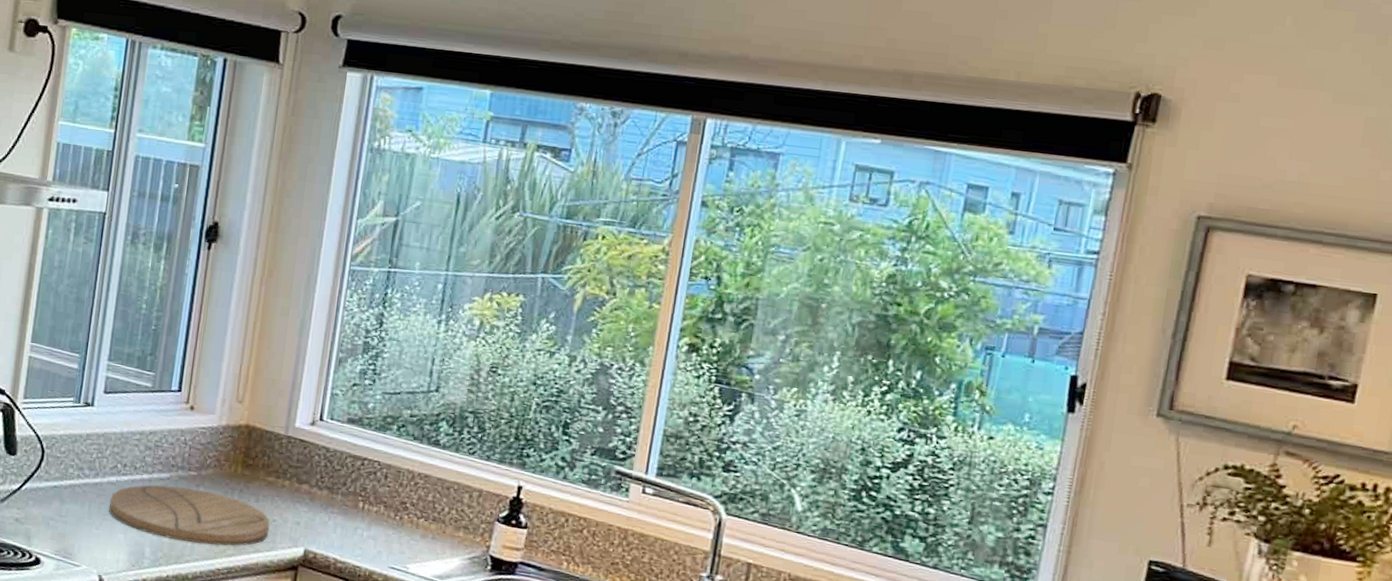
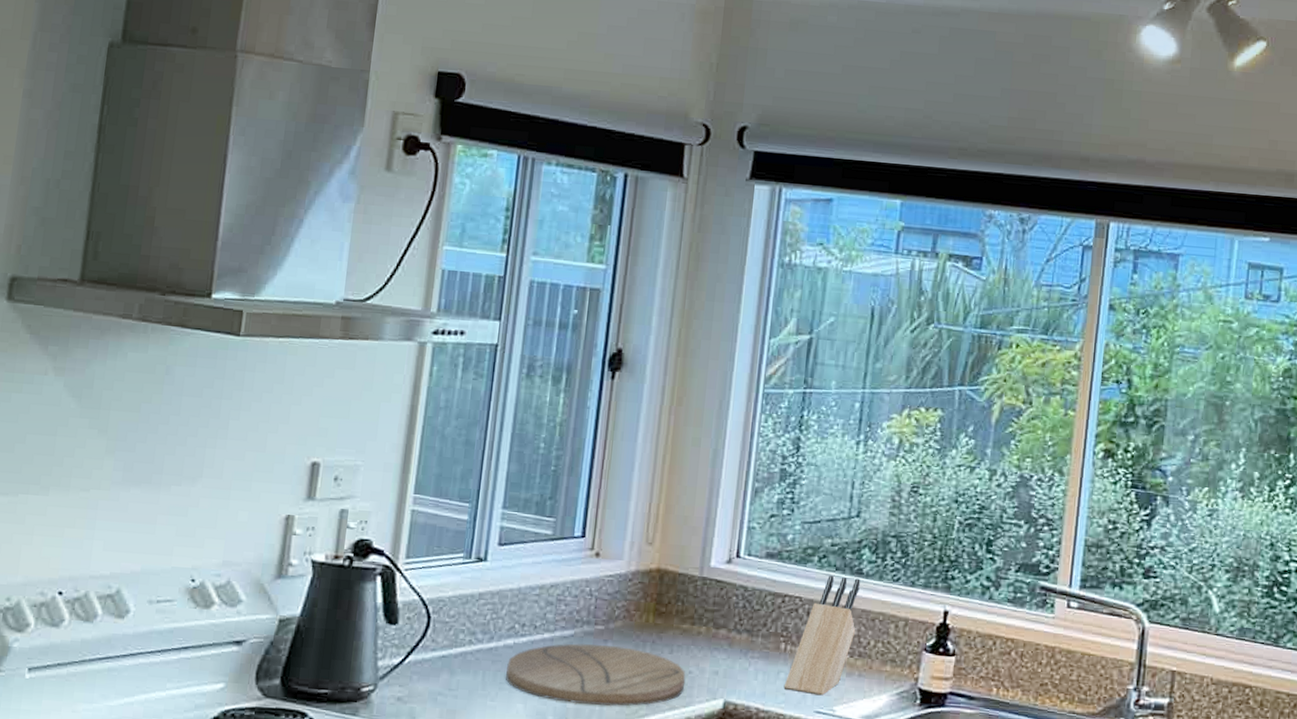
knife block: none [360,443,437,554] -> present [783,575,860,696]

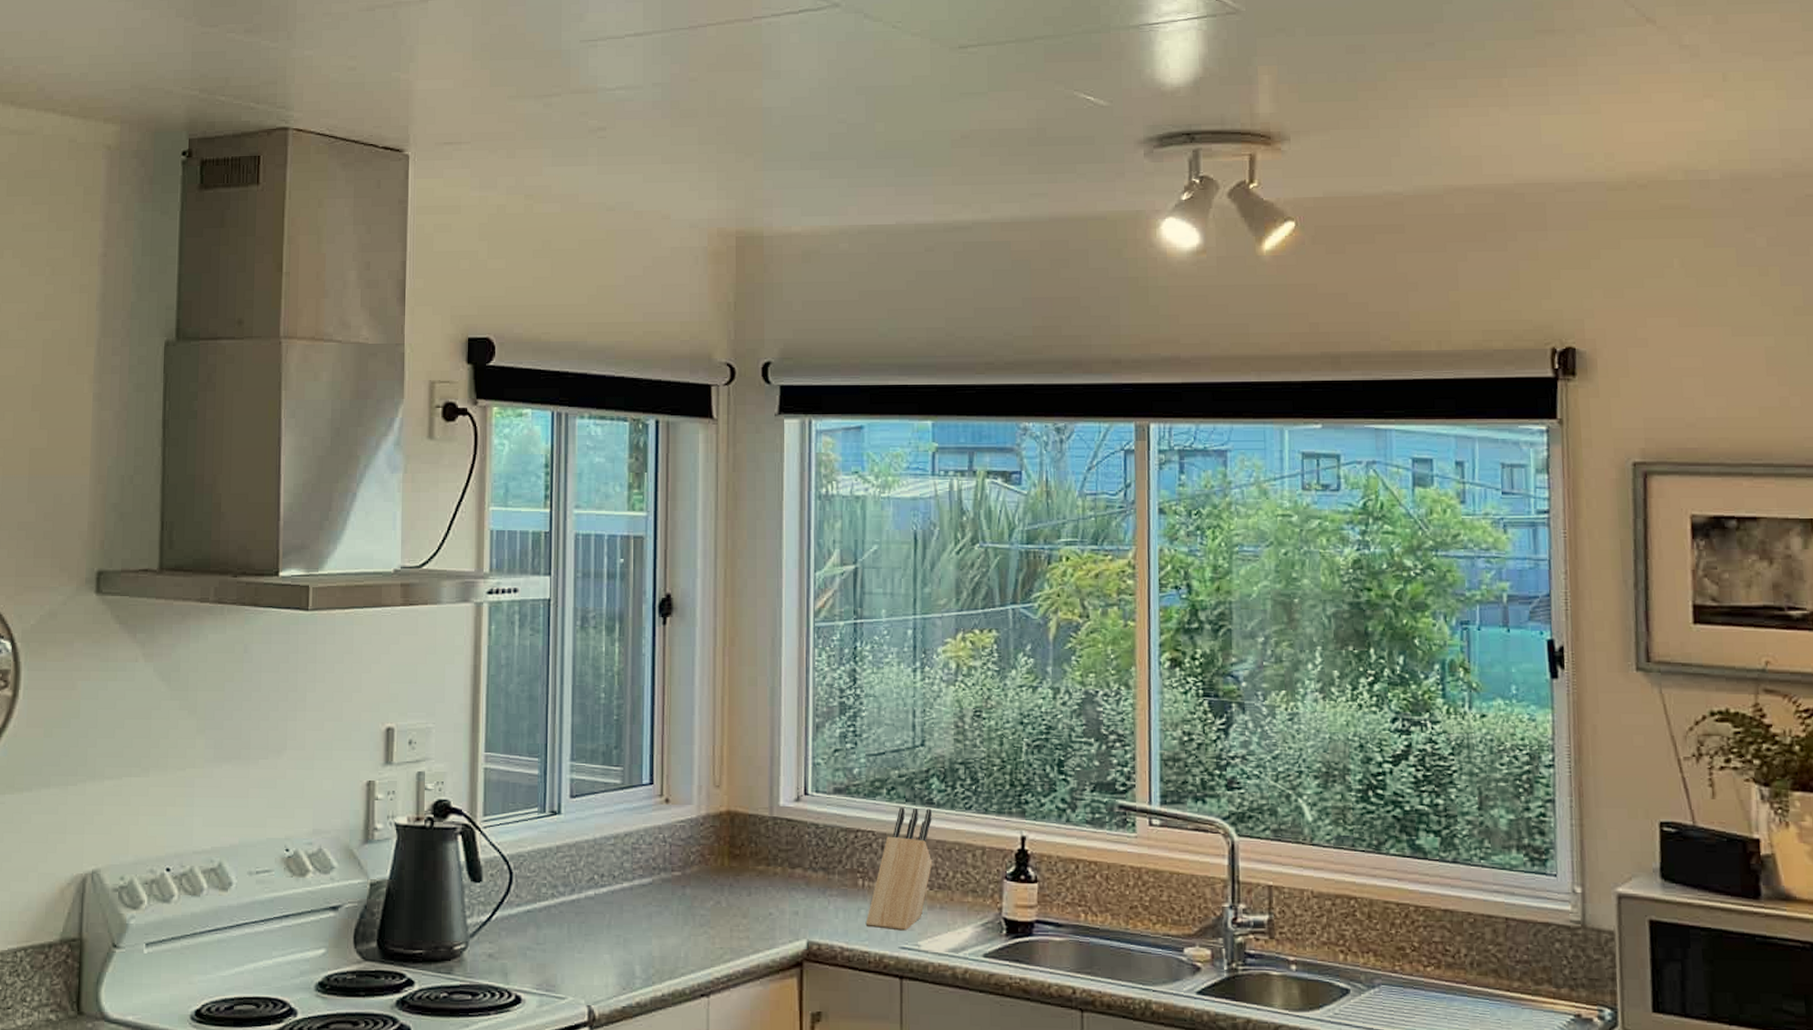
cutting board: present [506,643,686,706] -> none [591,891,767,952]

